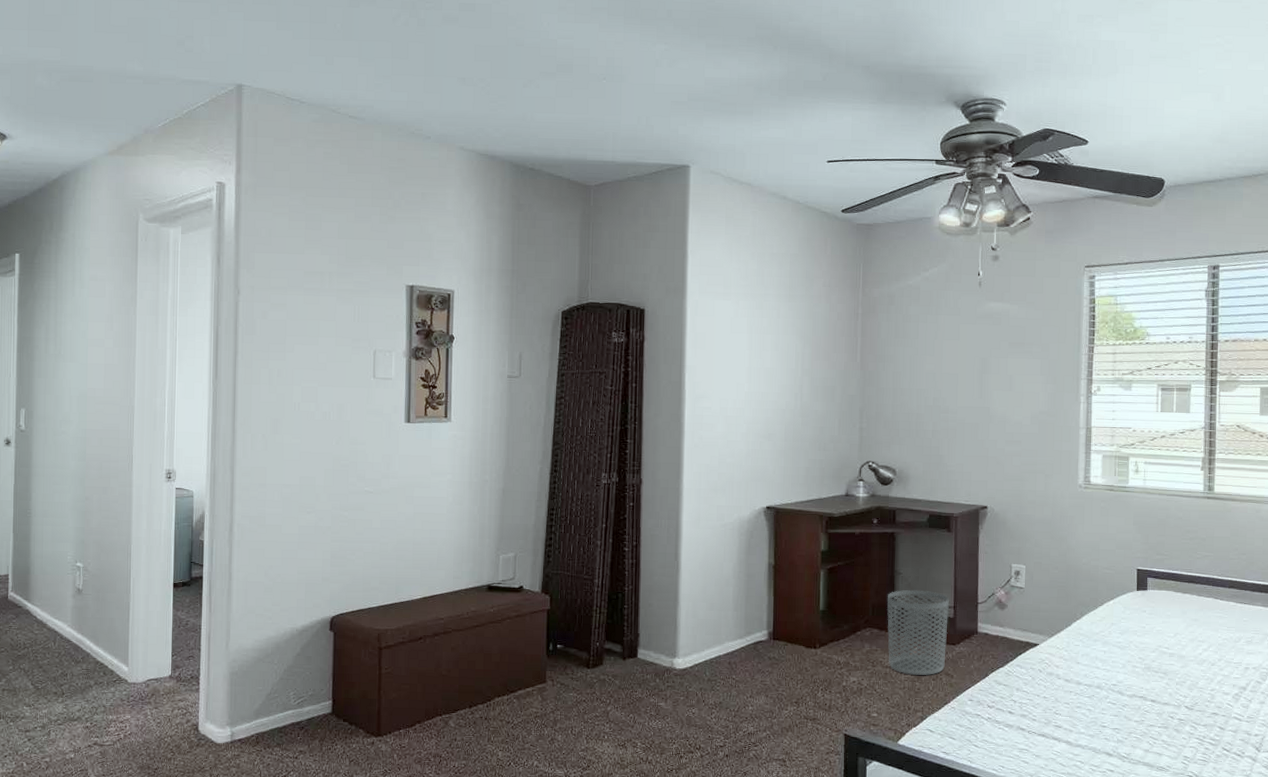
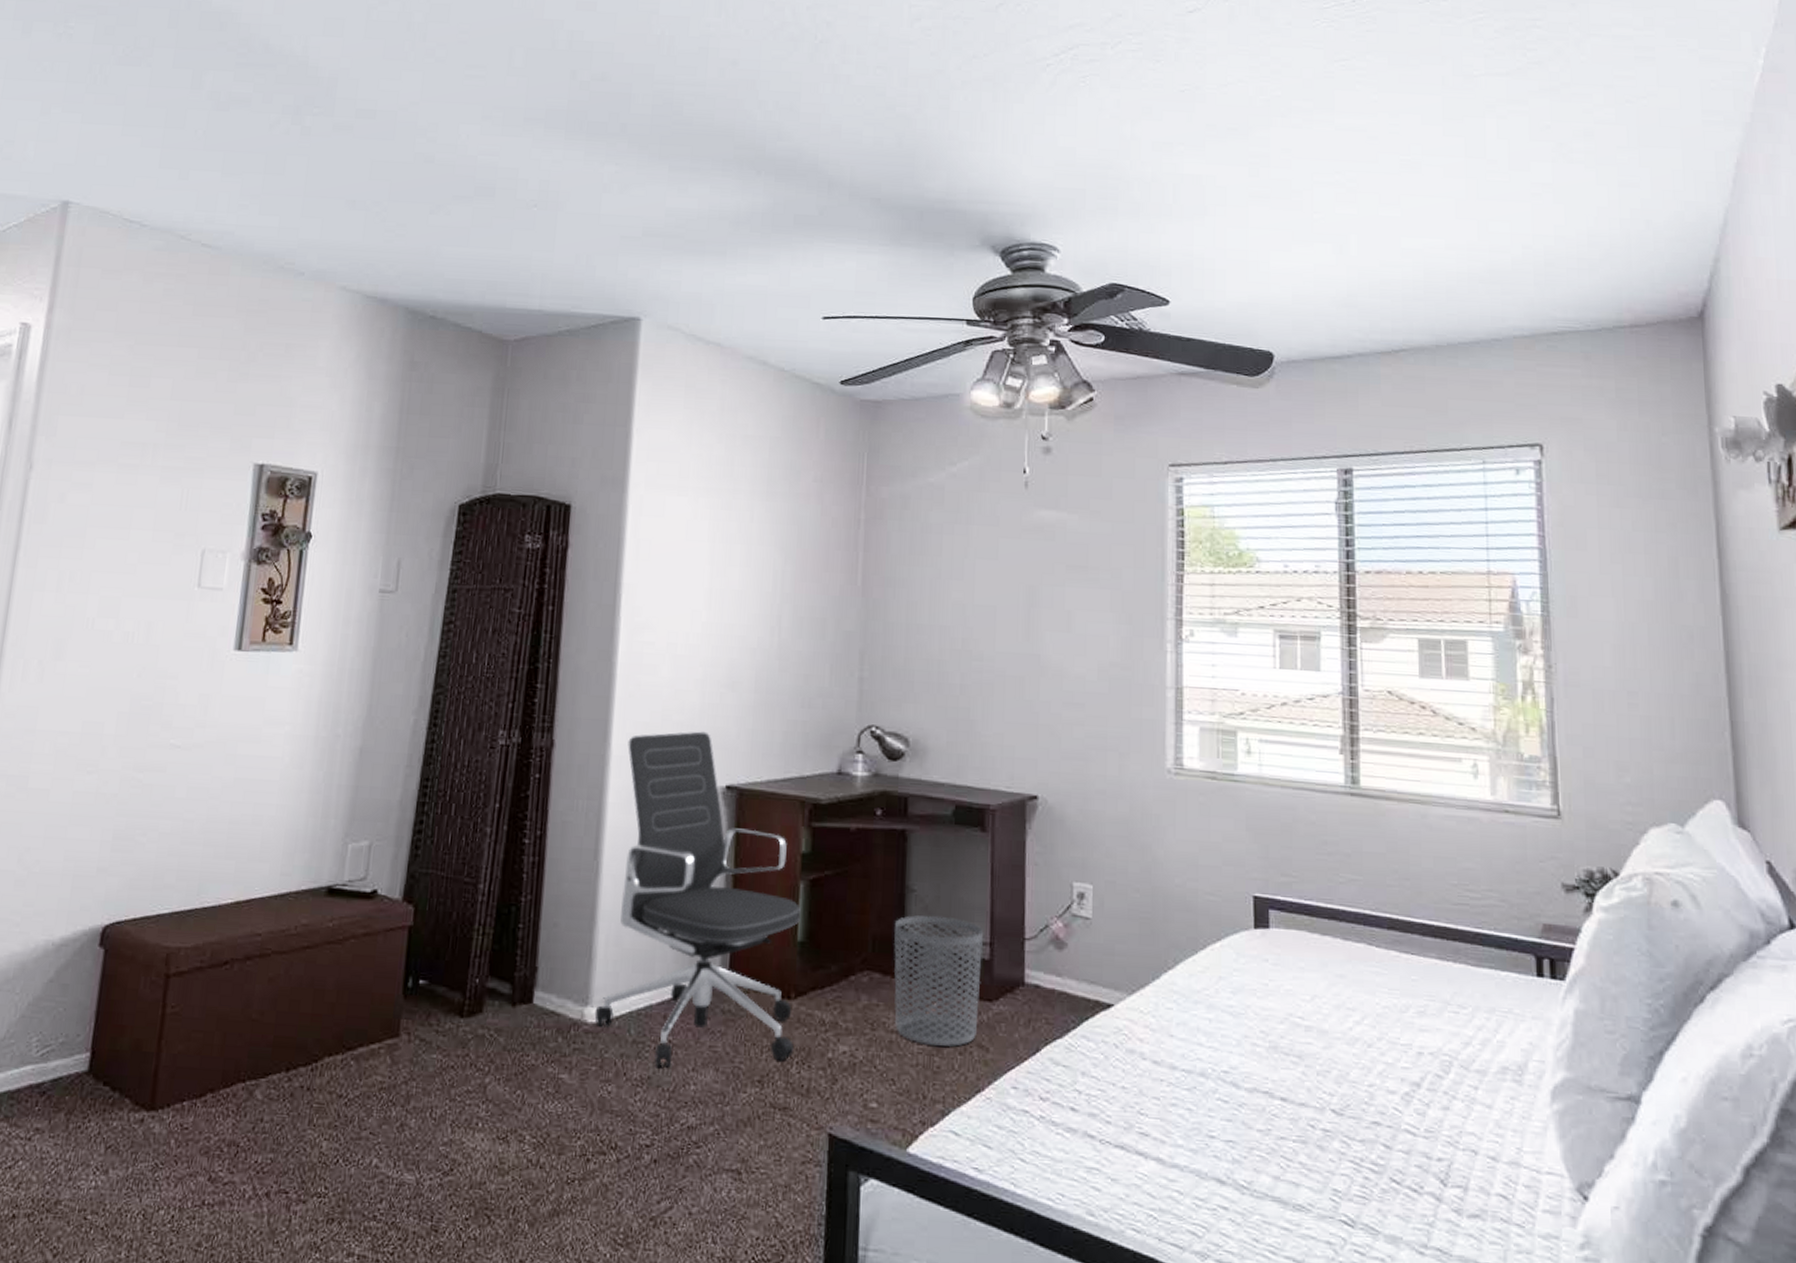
office chair: none [681,469,823,696] -> present [594,731,802,1068]

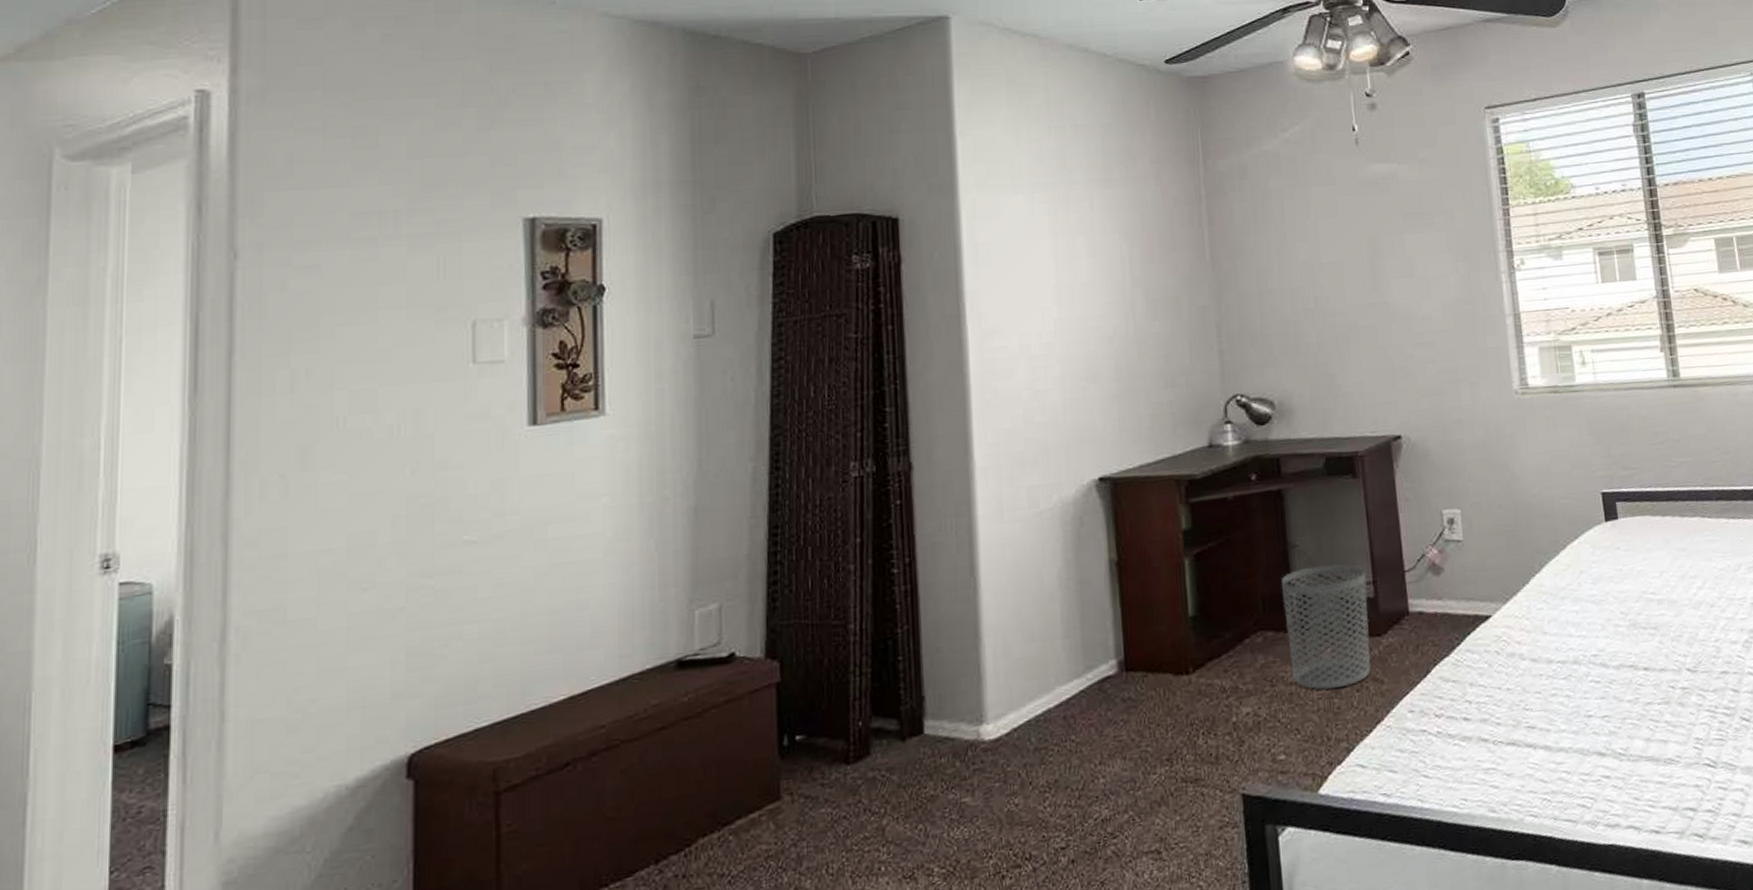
office chair: present [594,731,802,1068] -> none [991,428,1198,769]

